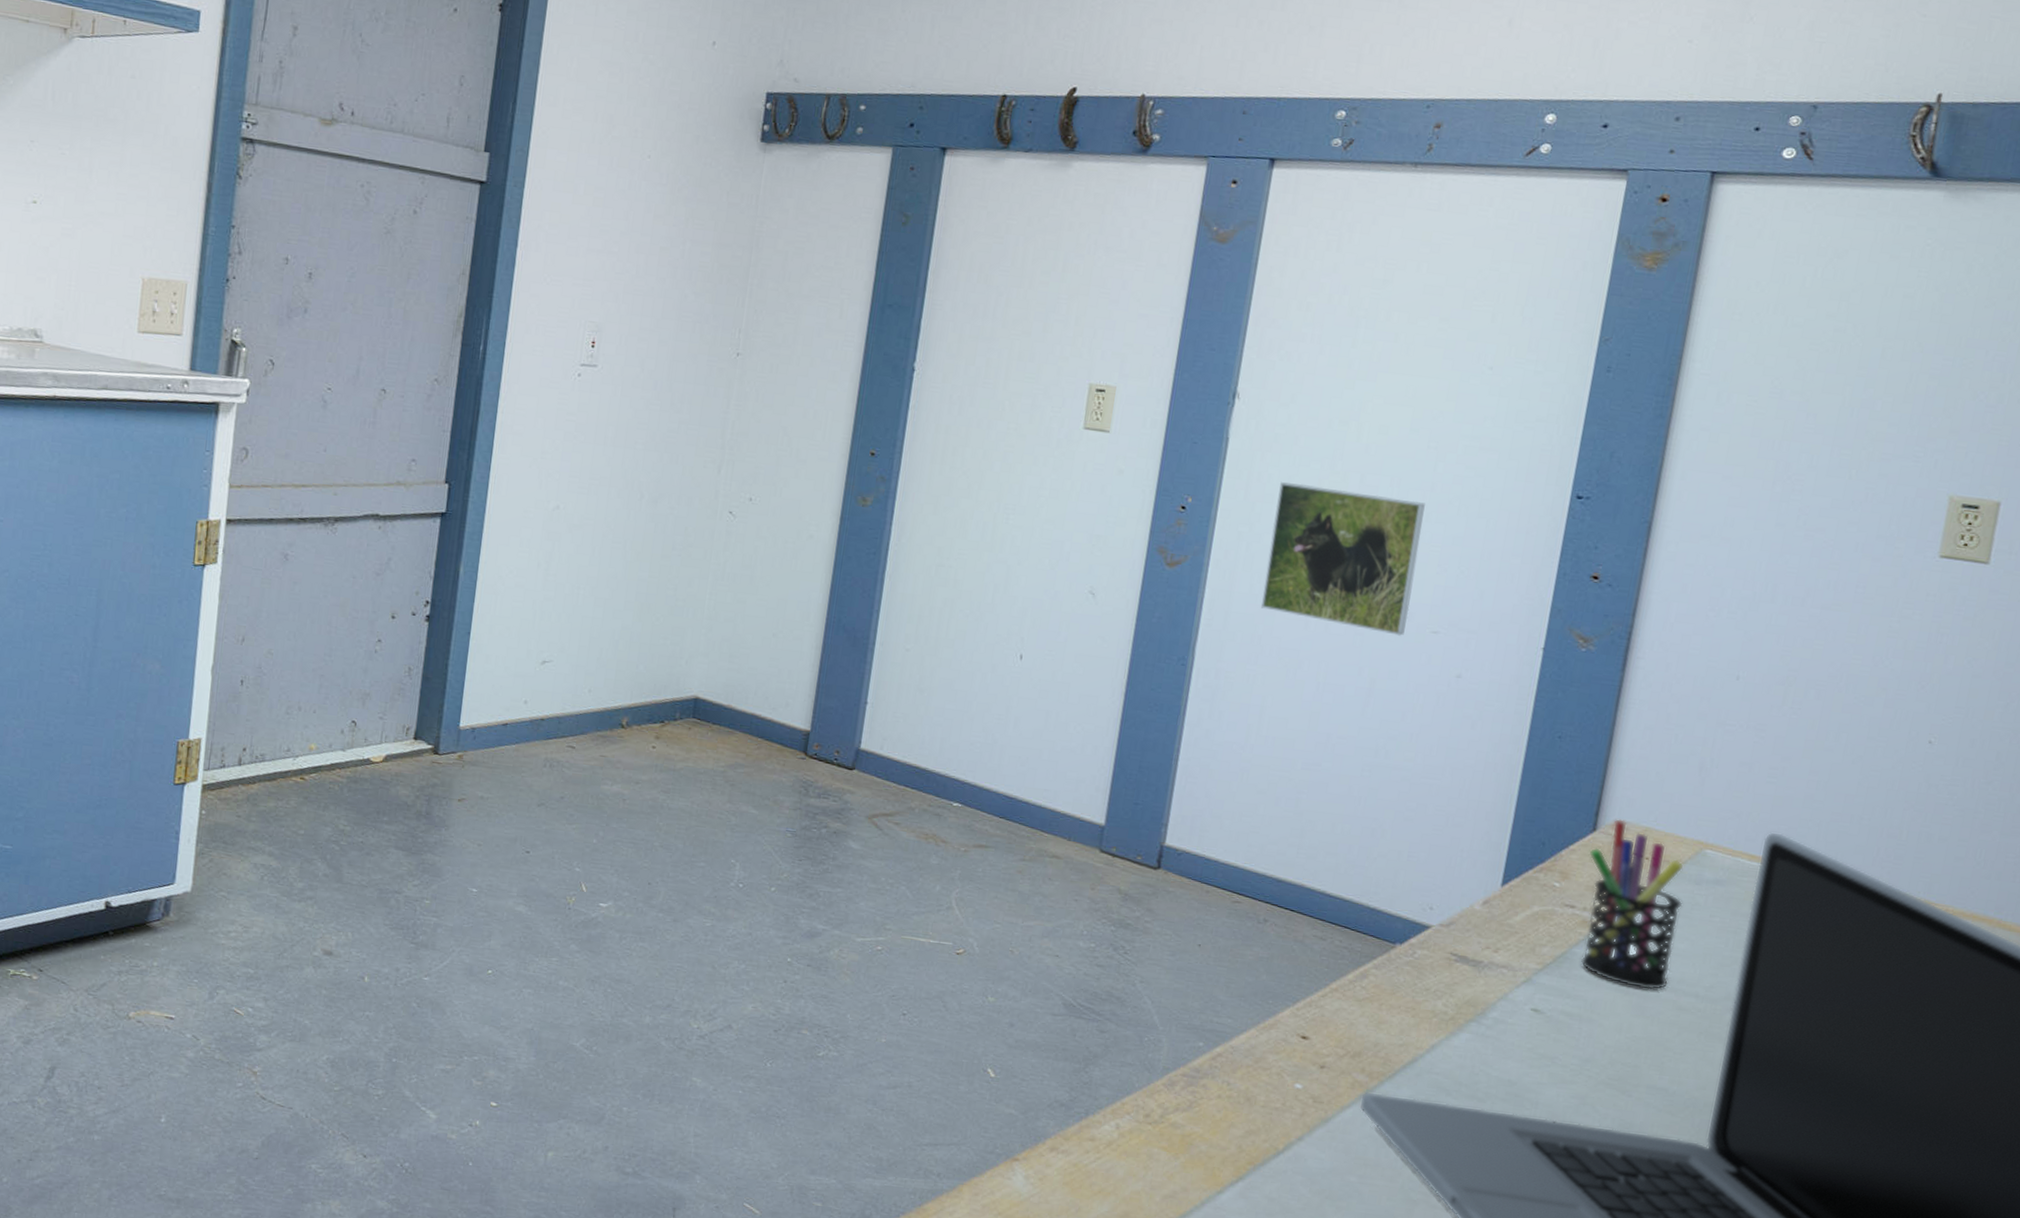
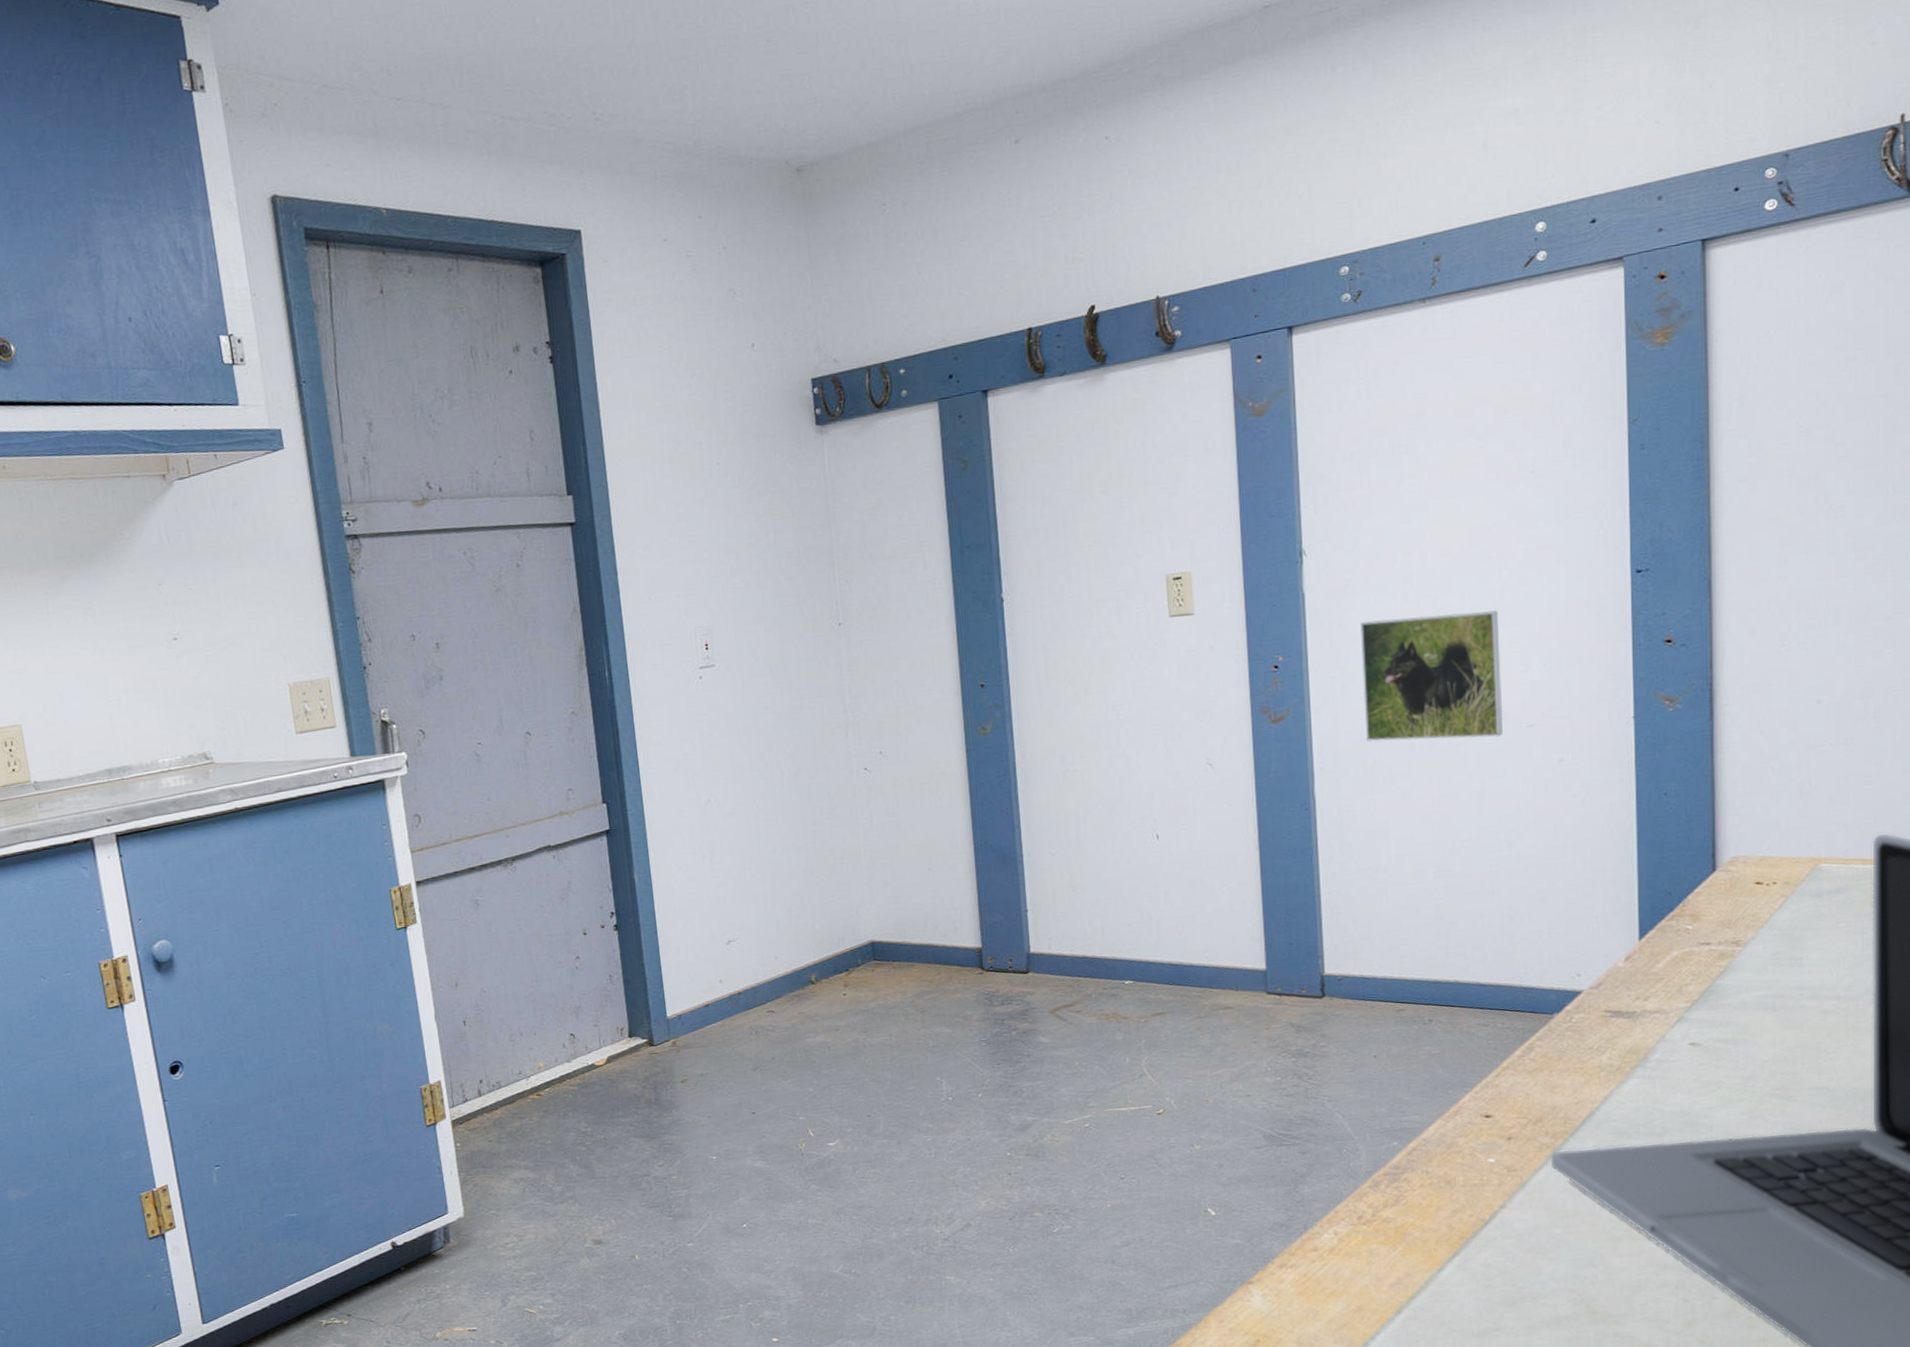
pen holder: present [1580,819,1683,990] -> none [1713,855,1809,1004]

